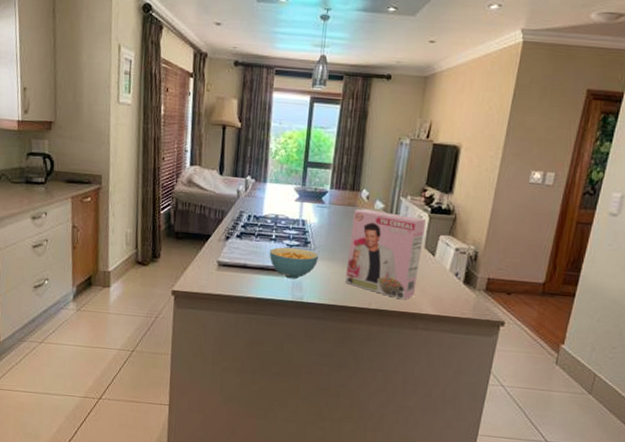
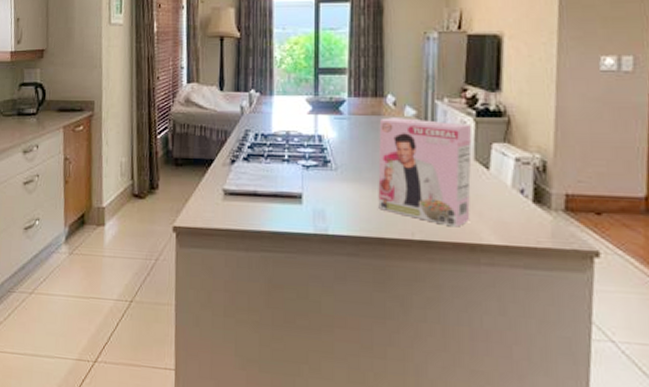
cereal bowl: present [269,247,318,279] -> none [282,168,342,207]

